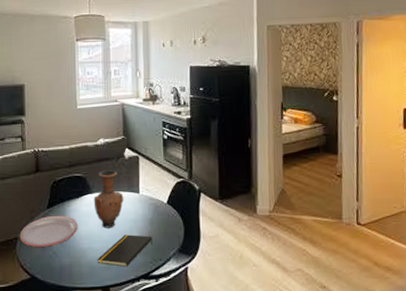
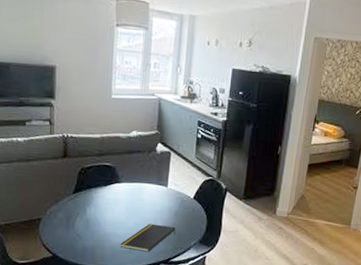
plate: present [19,215,78,247] -> none [42,200,104,229]
vase: present [93,170,124,228] -> none [121,162,152,217]

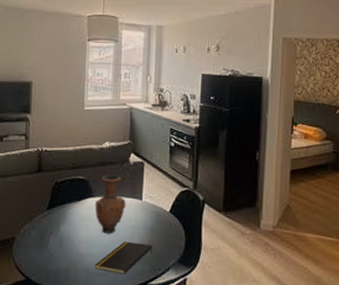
vase: none [121,162,152,217] -> present [95,174,126,234]

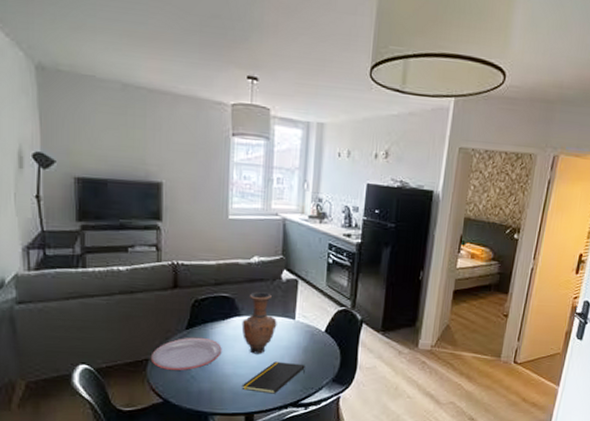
plate: none [16,217,78,249] -> present [150,337,222,370]

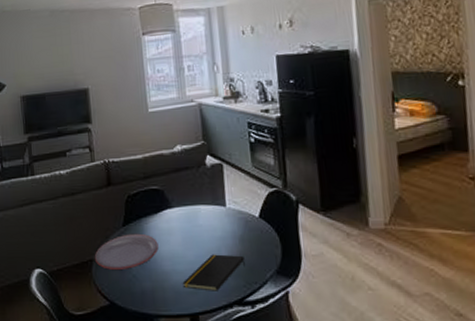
vase: present [241,292,277,354] -> none [174,180,209,248]

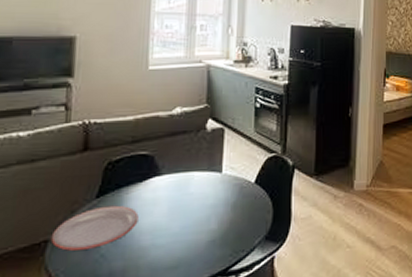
notepad: present [182,254,245,291] -> none [161,223,234,265]

